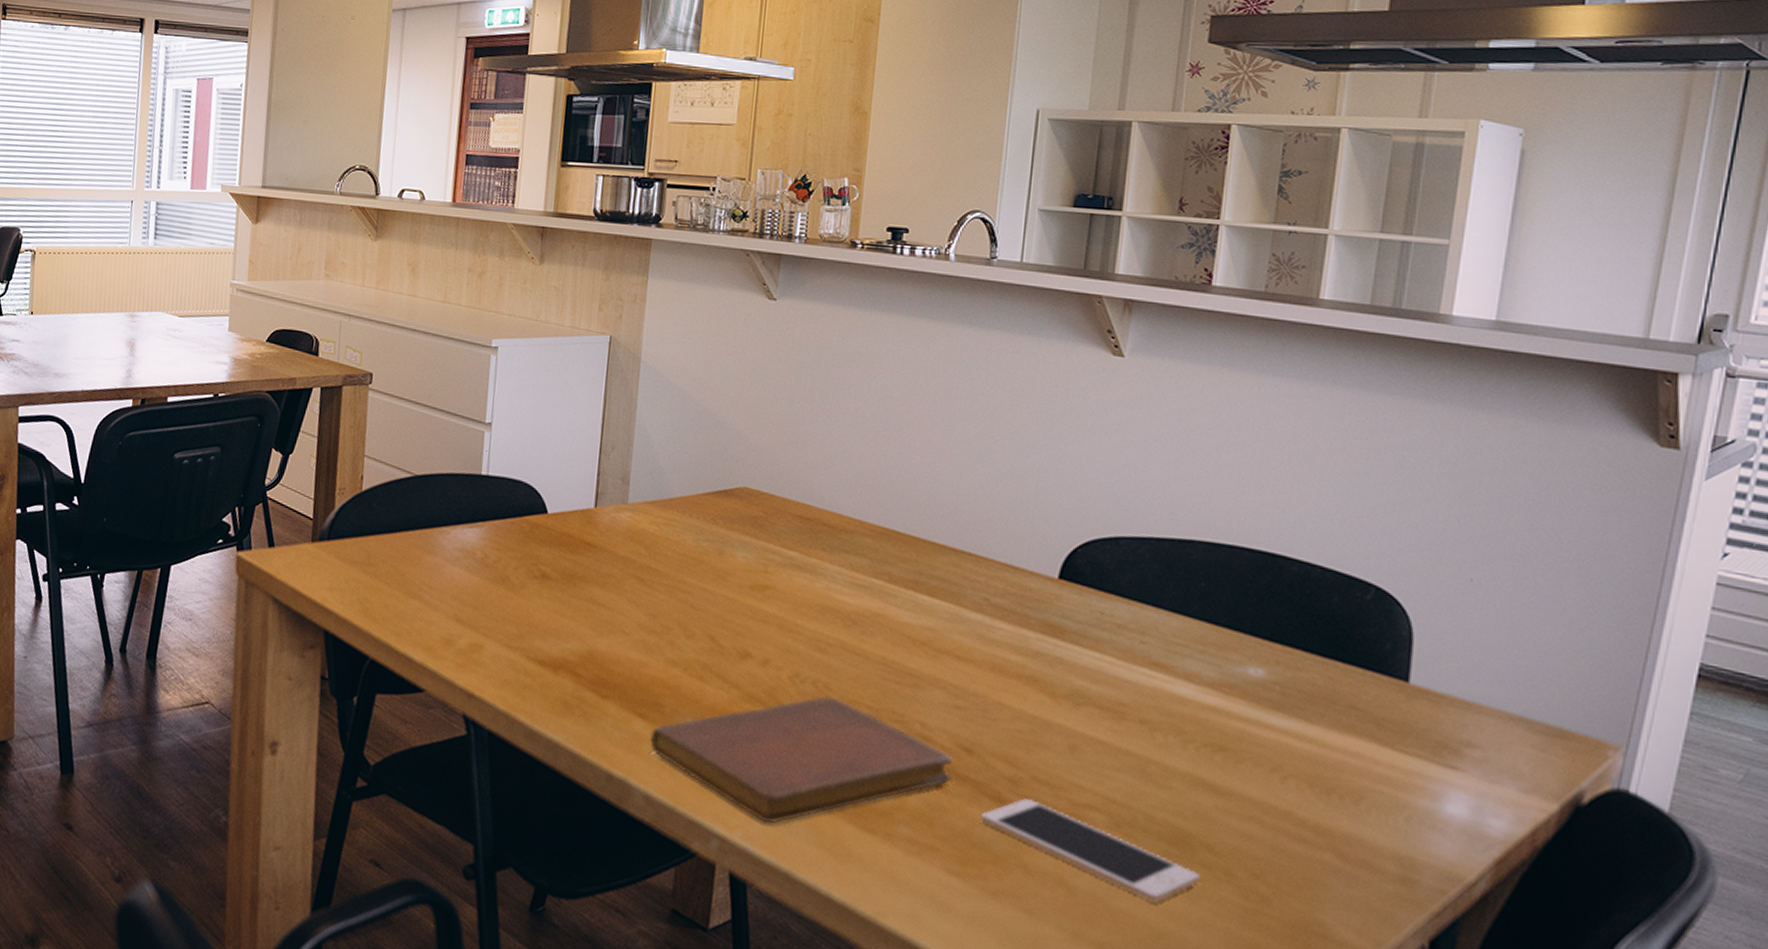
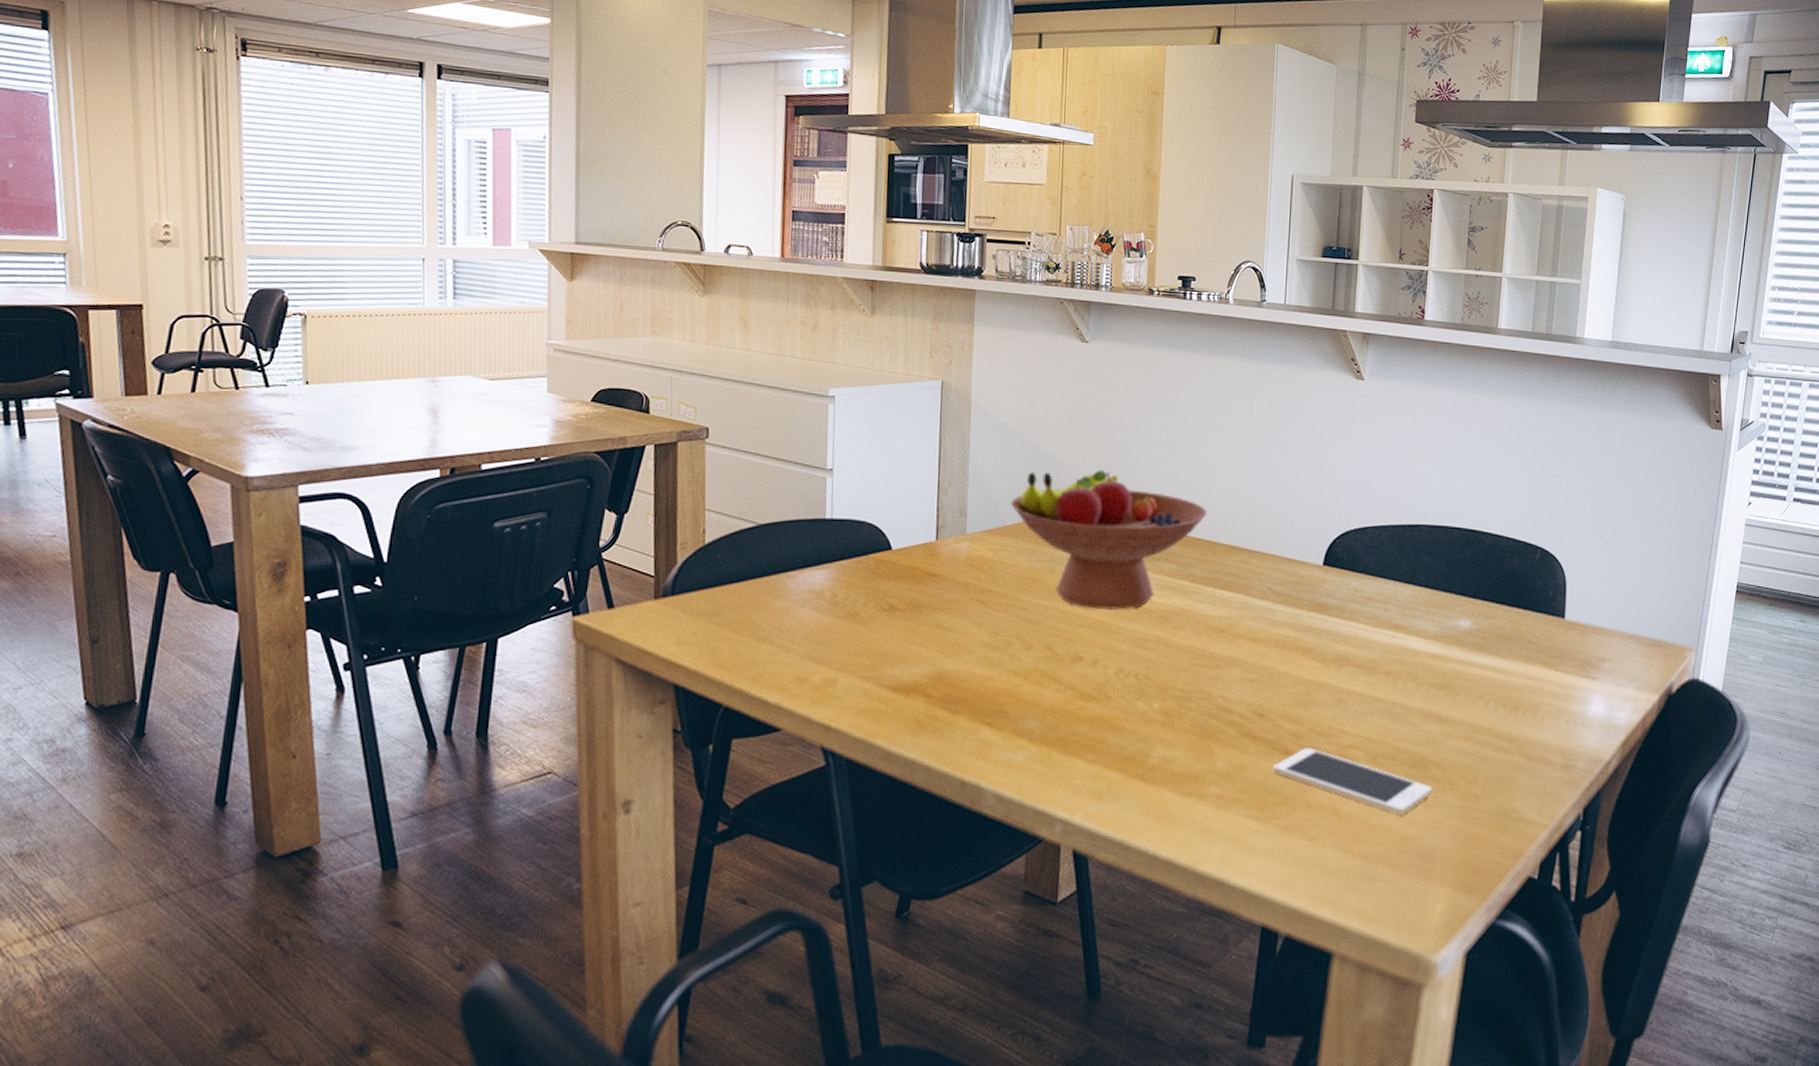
notebook: present [650,694,953,825] -> none [998,684,1250,802]
fruit bowl: none [679,441,911,605] -> present [1011,469,1207,610]

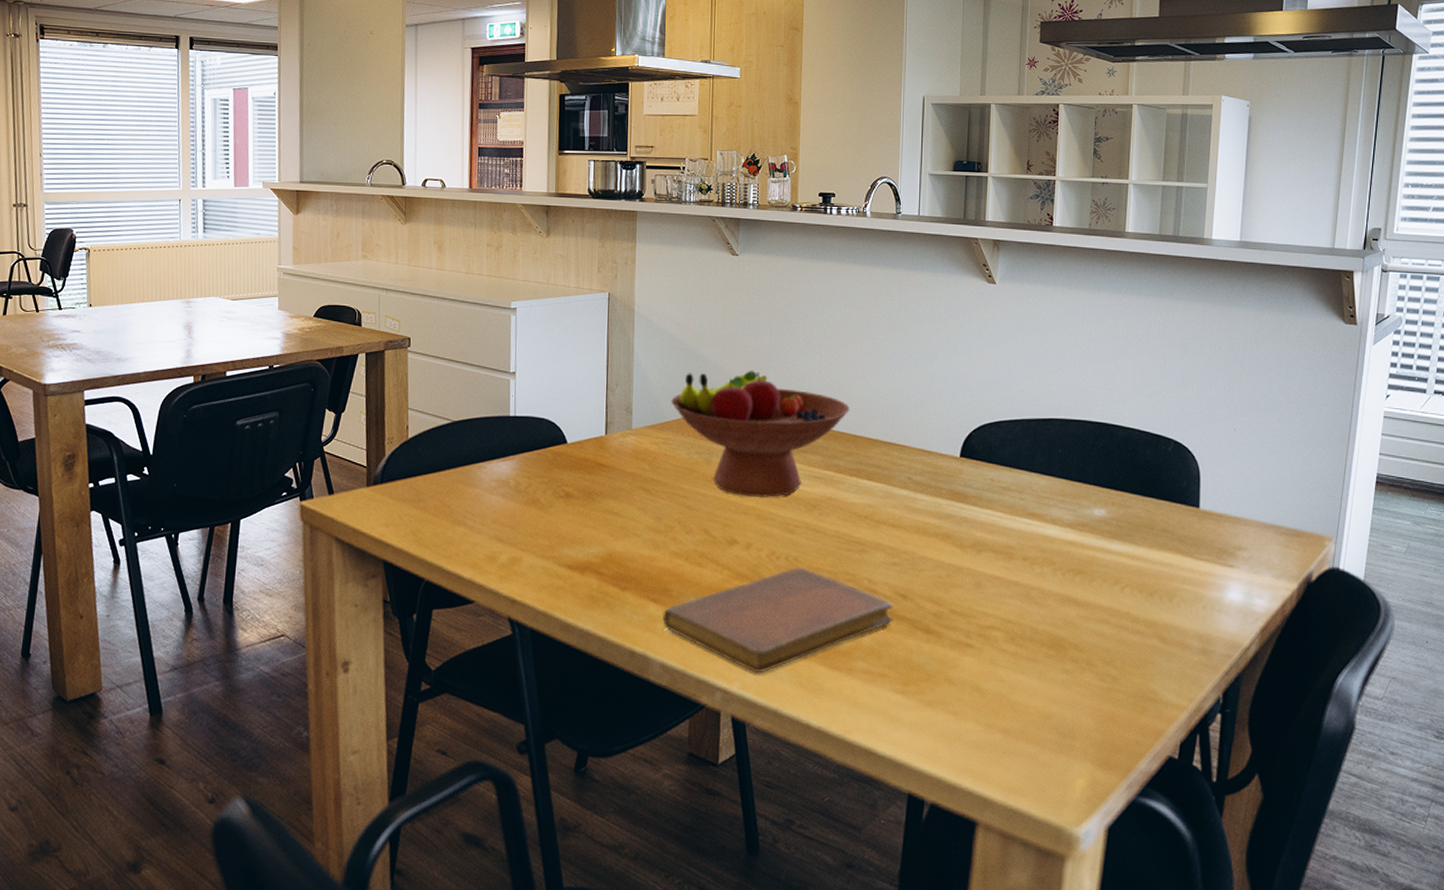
notebook: none [998,684,1250,802] -> present [662,566,894,674]
cell phone: present [1273,748,1432,816] -> none [916,627,1070,694]

